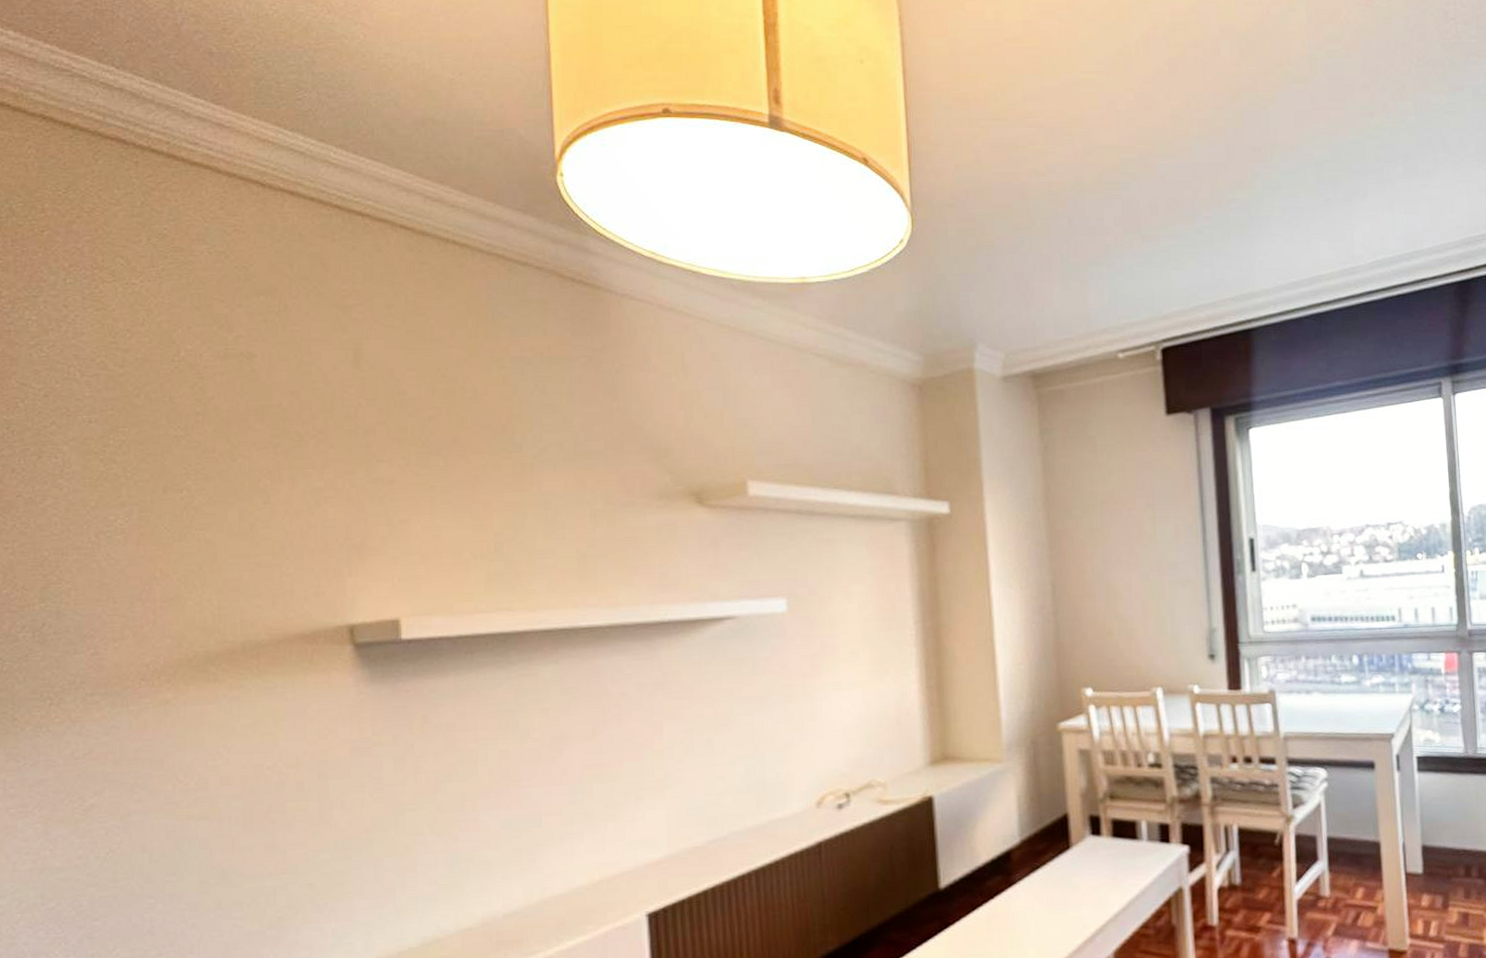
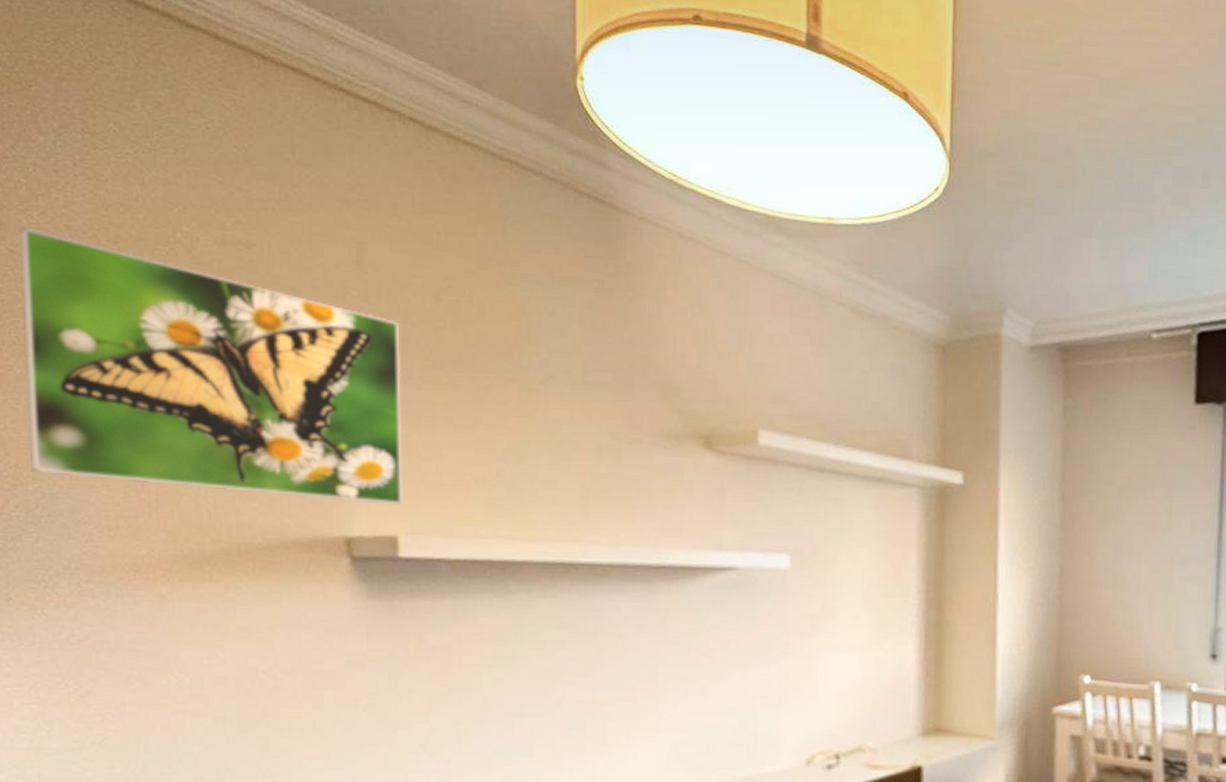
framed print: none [30,360,404,593] -> present [19,227,403,505]

